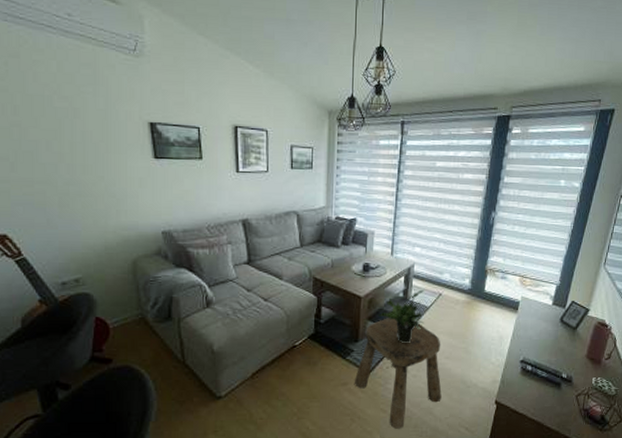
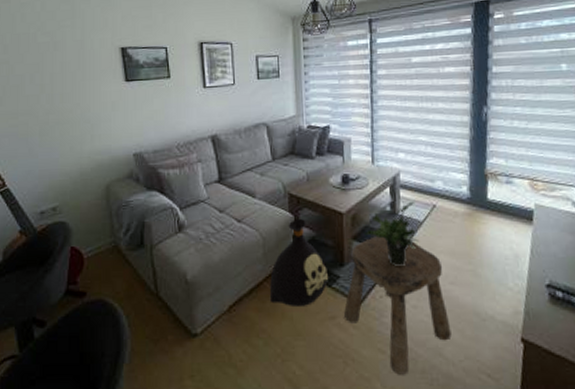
bag: none [290,301,343,374] -> present [269,219,328,306]

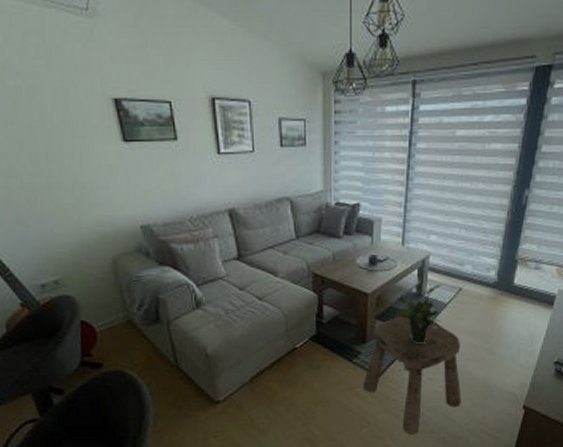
bag: present [269,219,328,306] -> none [291,299,349,378]

